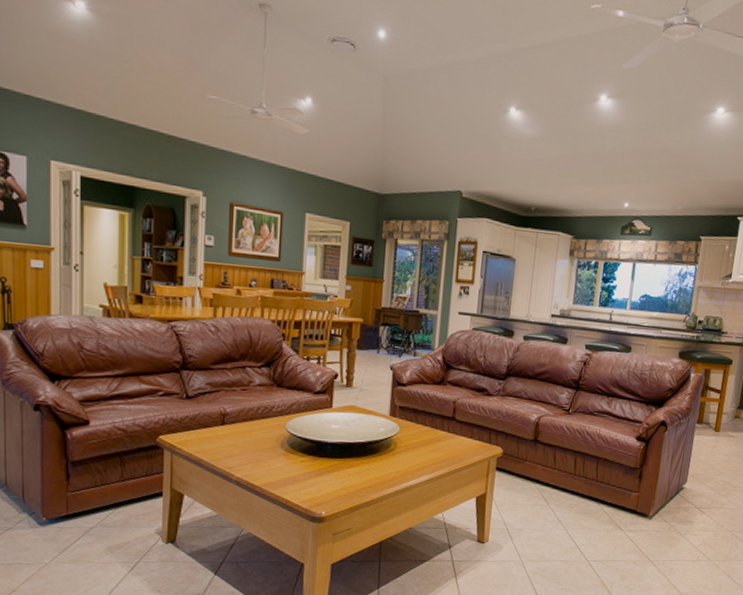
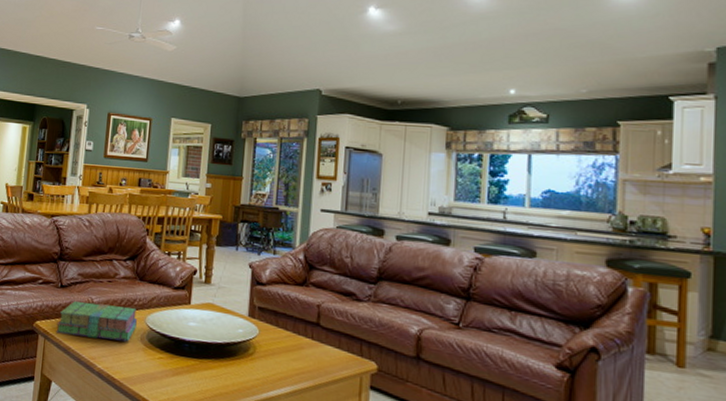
stack of books: none [184,412,276,449] -> present [56,301,137,342]

